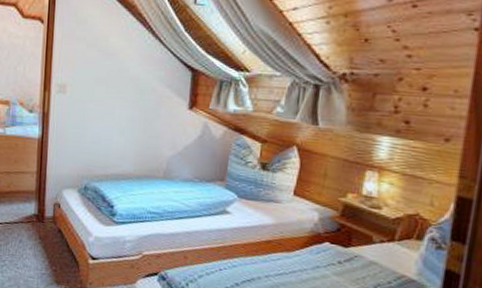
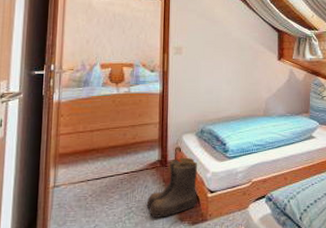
boots: none [20,214,78,277] -> present [146,157,197,218]

